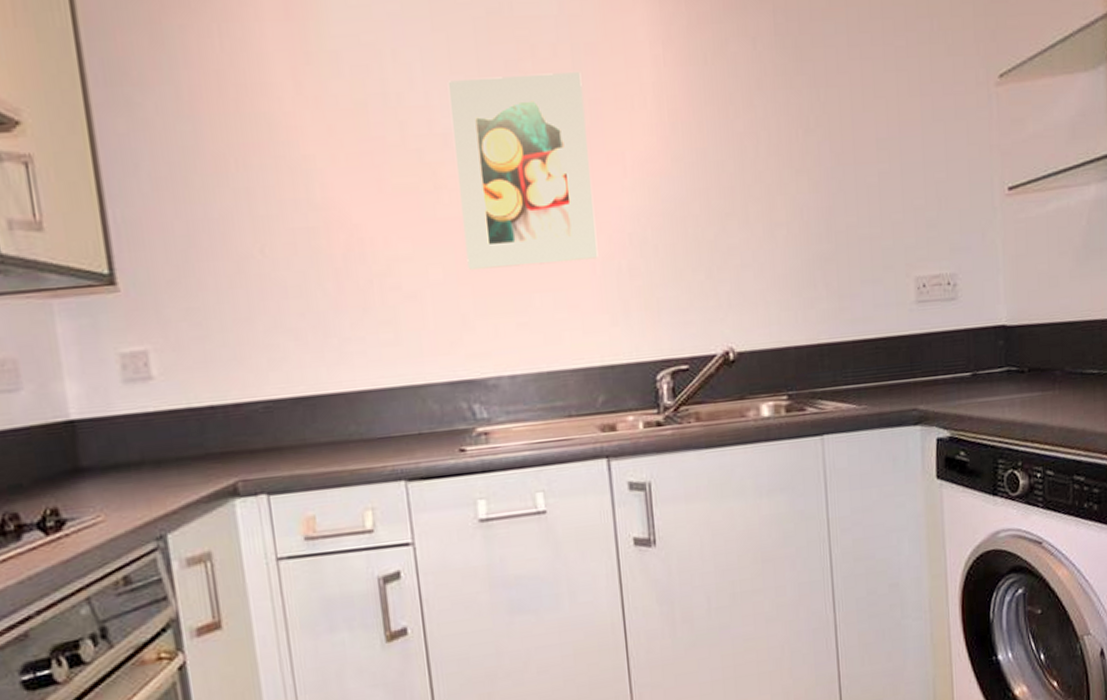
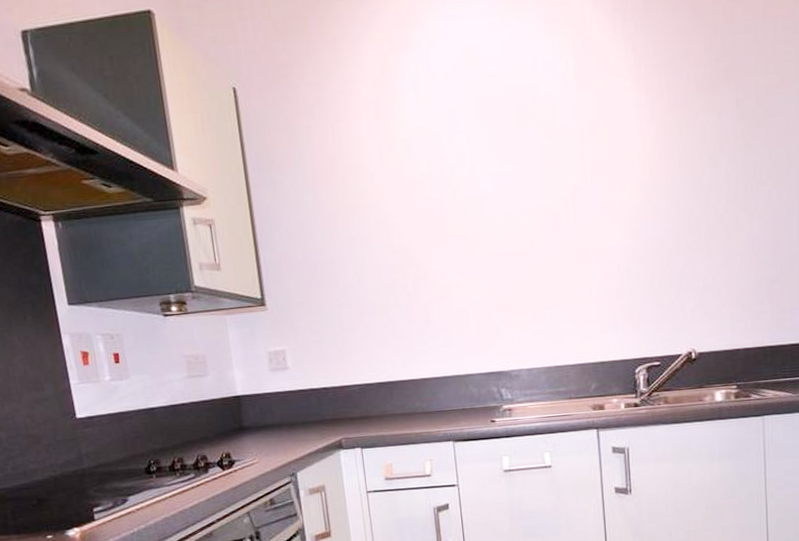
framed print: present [447,72,598,270] -> none [487,145,594,293]

